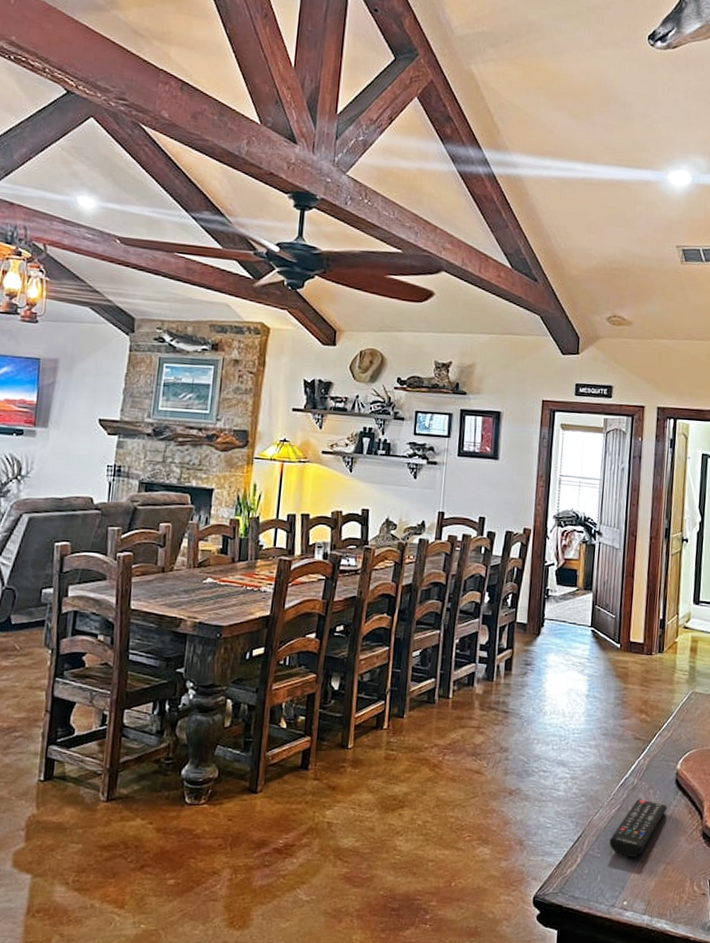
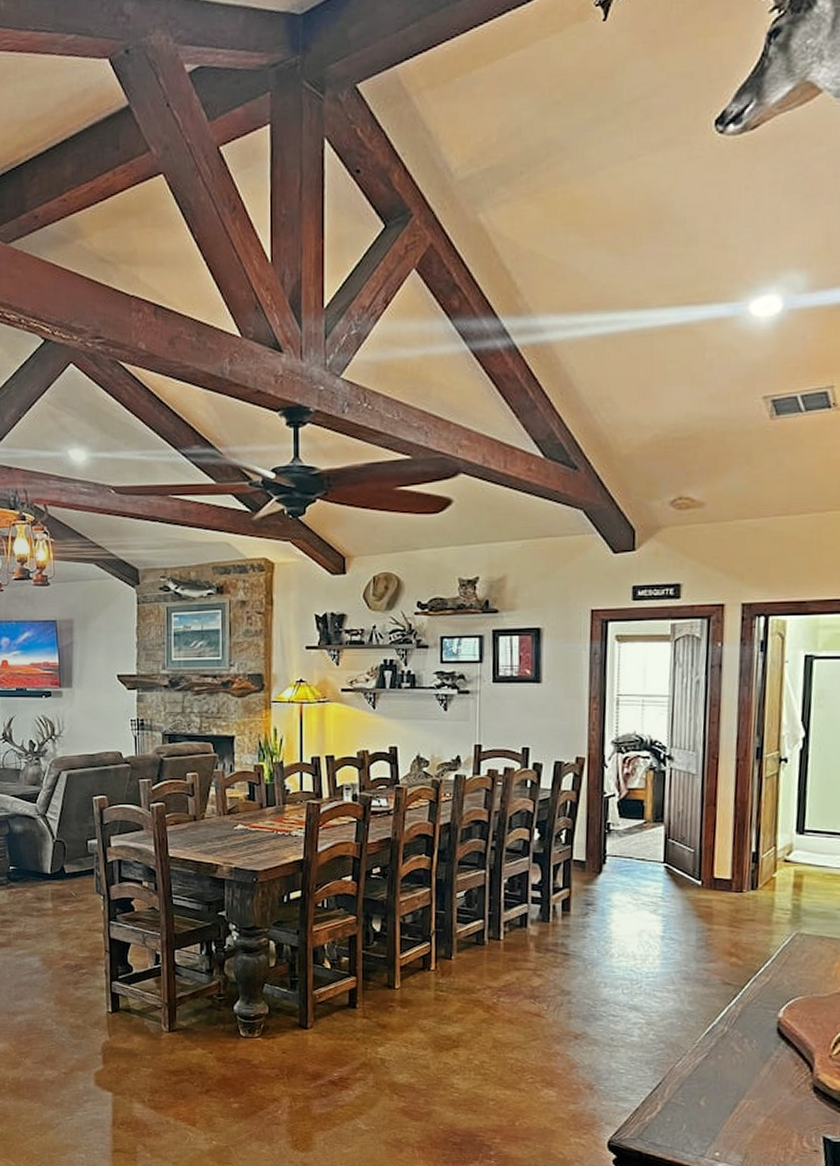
remote control: present [609,799,667,857] -> none [696,1048,767,1108]

